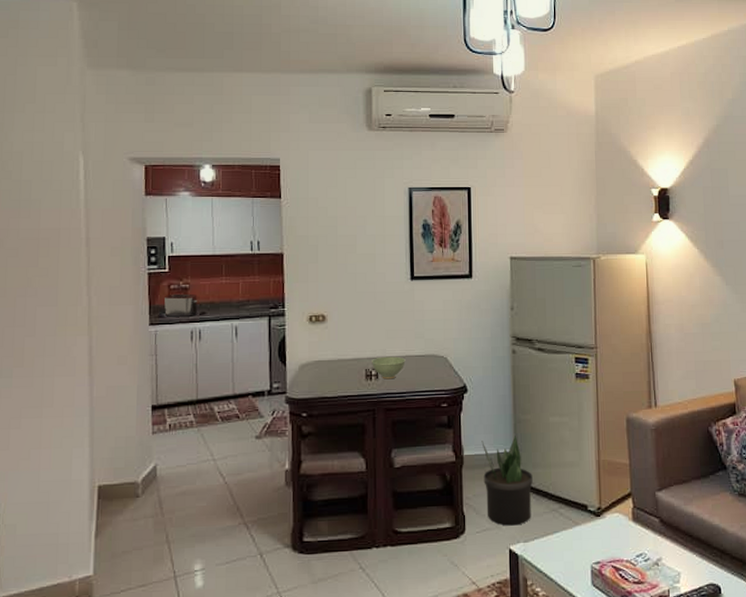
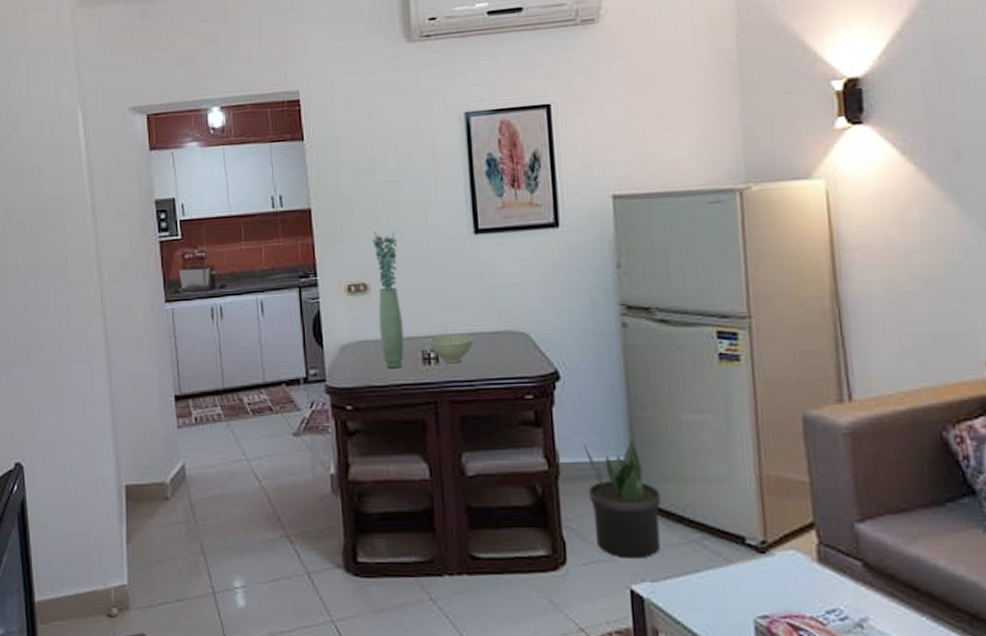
vase: none [331,274,352,383] -> present [372,231,405,369]

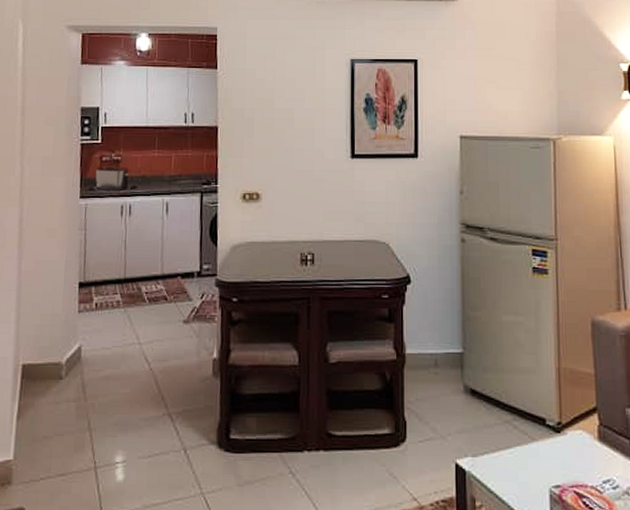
vase: present [372,231,405,369] -> none [266,150,287,267]
bowl: present [429,333,474,364] -> none [307,240,344,266]
planter: present [583,439,661,559] -> none [426,335,483,437]

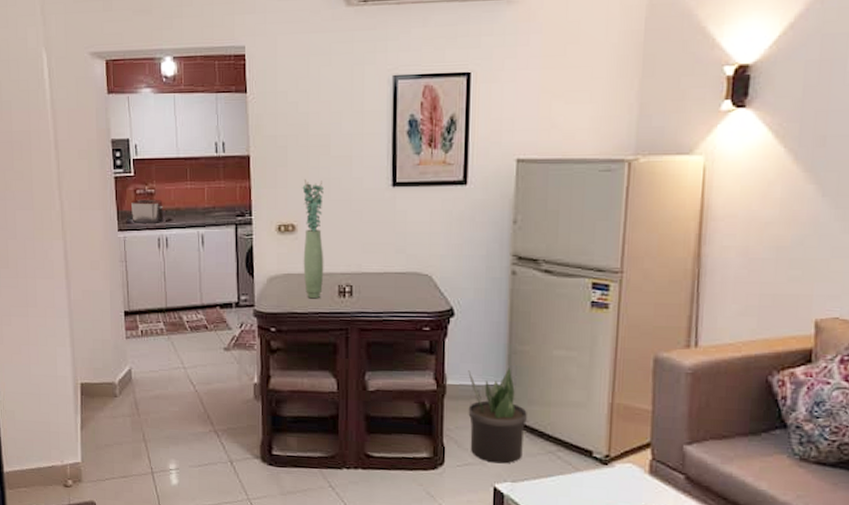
vase: none [266,150,287,267] -> present [302,179,324,299]
planter: none [426,335,483,437] -> present [468,368,527,464]

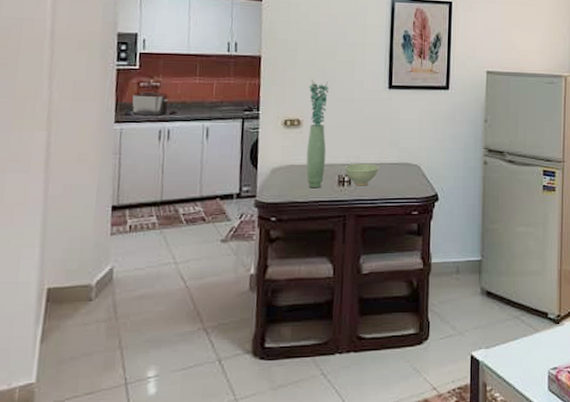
bowl: none [345,272,384,298] -> present [345,163,379,186]
planter: present [468,368,527,464] -> none [449,244,497,332]

